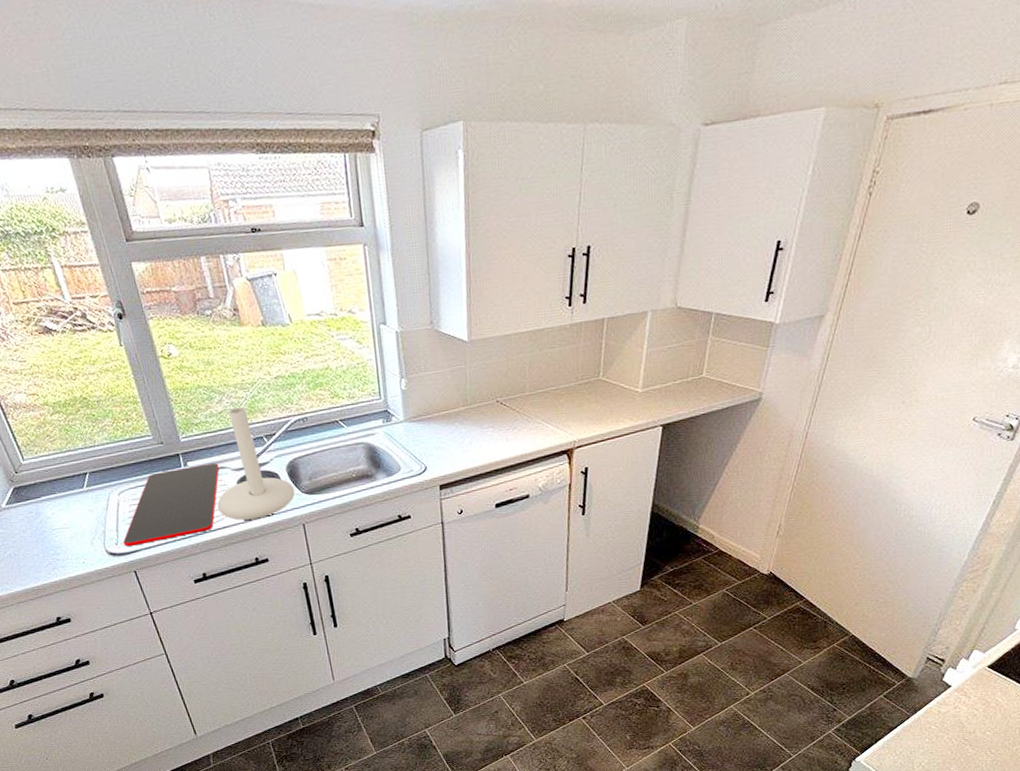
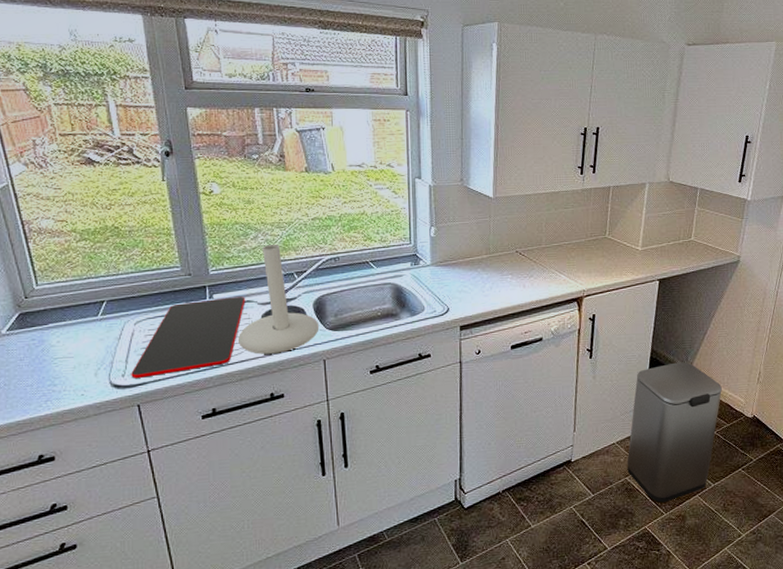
pedal bin: none [624,516,734,661] -> present [627,362,722,503]

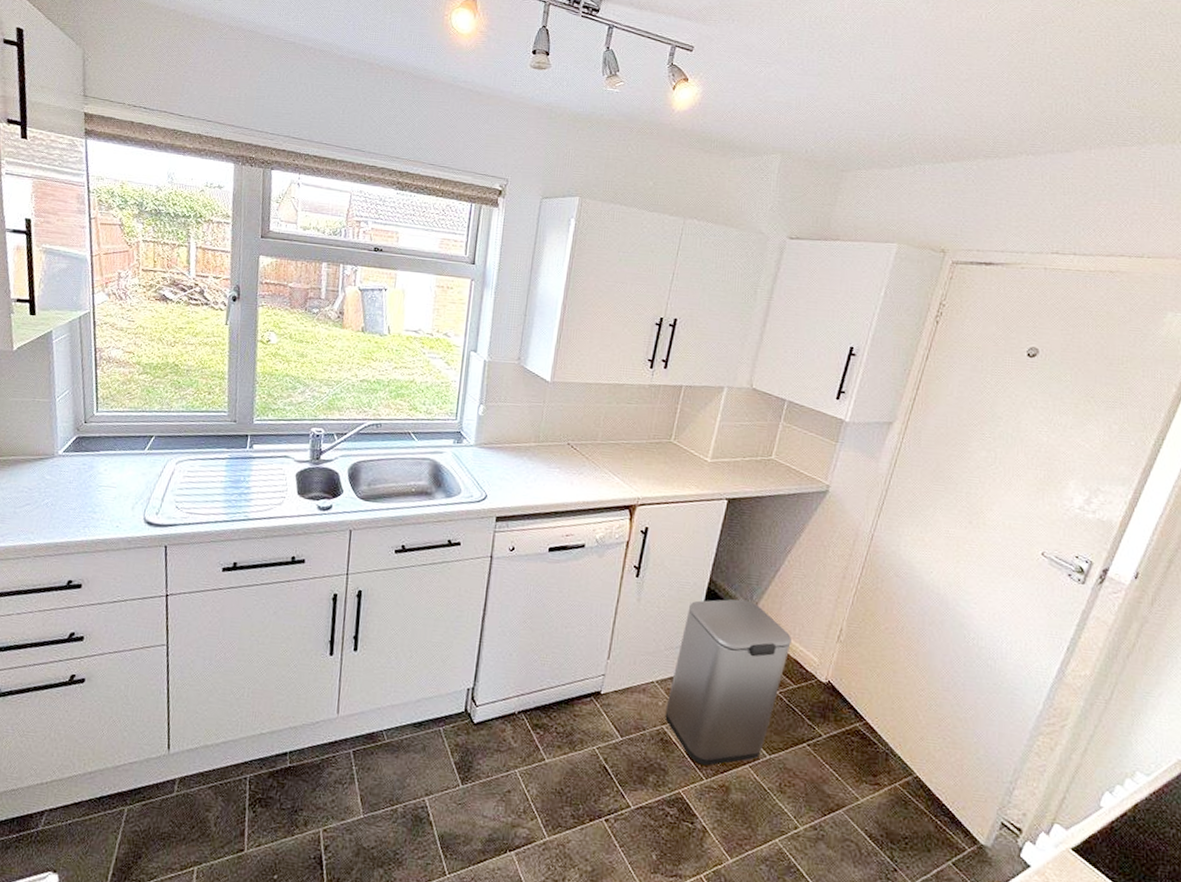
cutting board: present [131,297,246,378] -> none [164,449,284,519]
paper towel holder: present [237,244,319,354] -> none [269,400,351,516]

